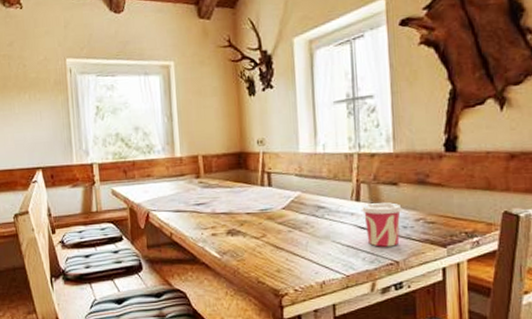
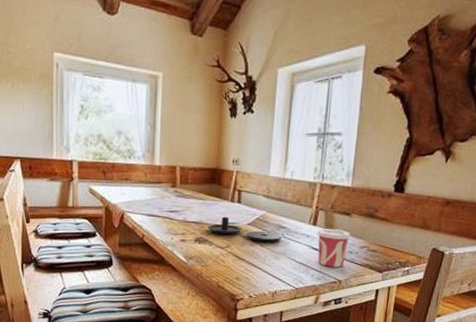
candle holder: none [238,203,324,227] -> present [207,216,283,242]

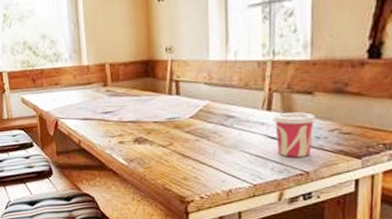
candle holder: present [207,216,283,242] -> none [145,111,233,136]

